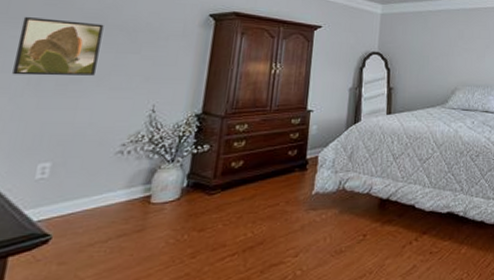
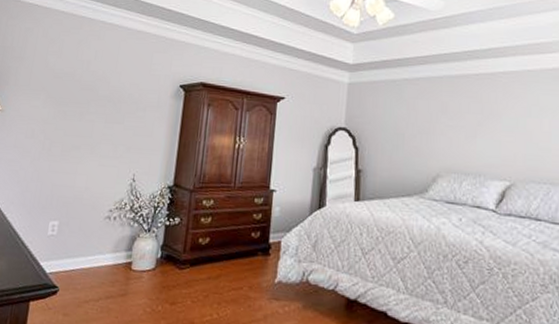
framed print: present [12,17,104,76] -> none [32,89,96,144]

